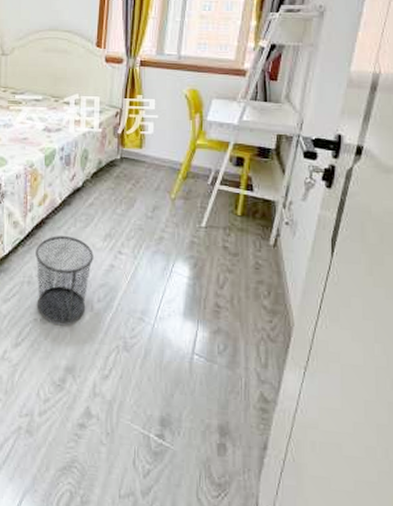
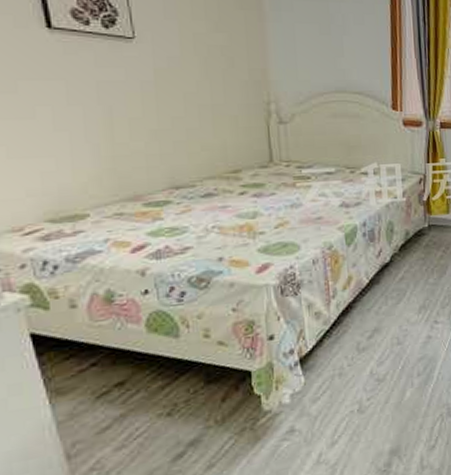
waste bin: present [35,236,94,325] -> none [344,316,409,410]

